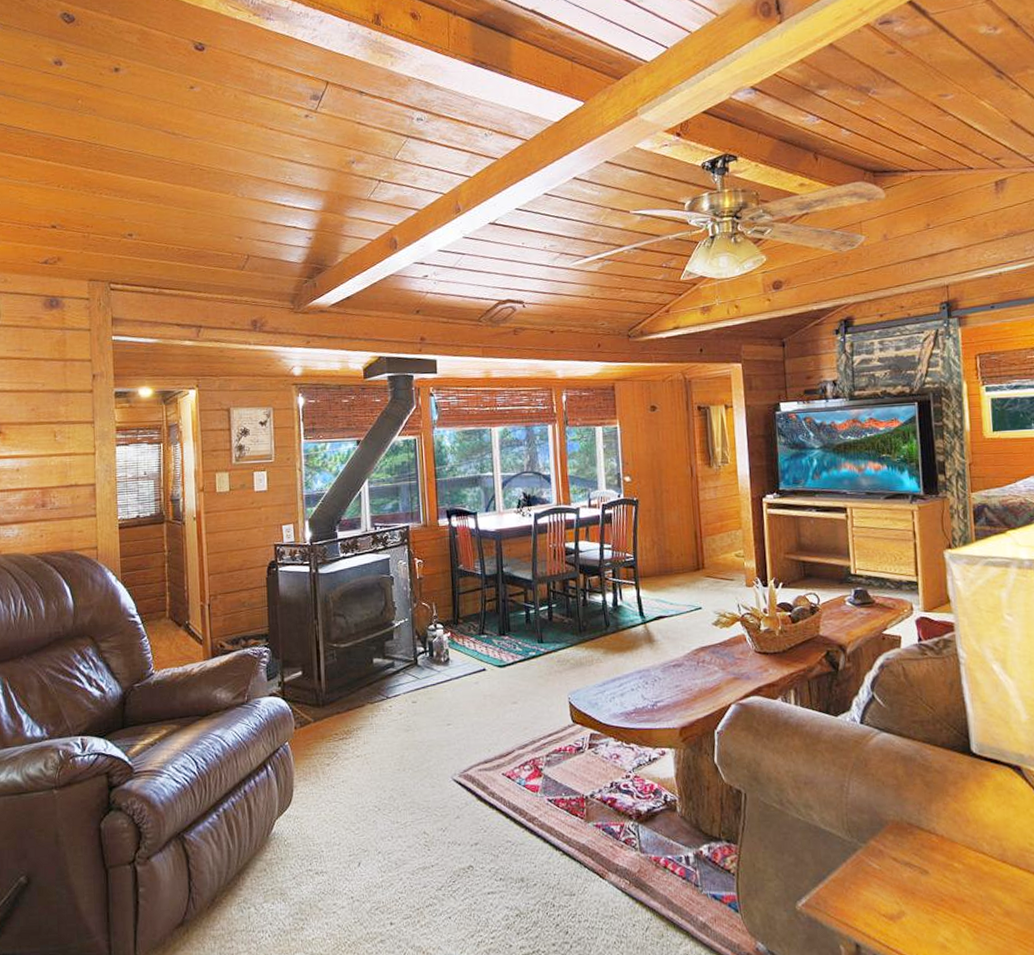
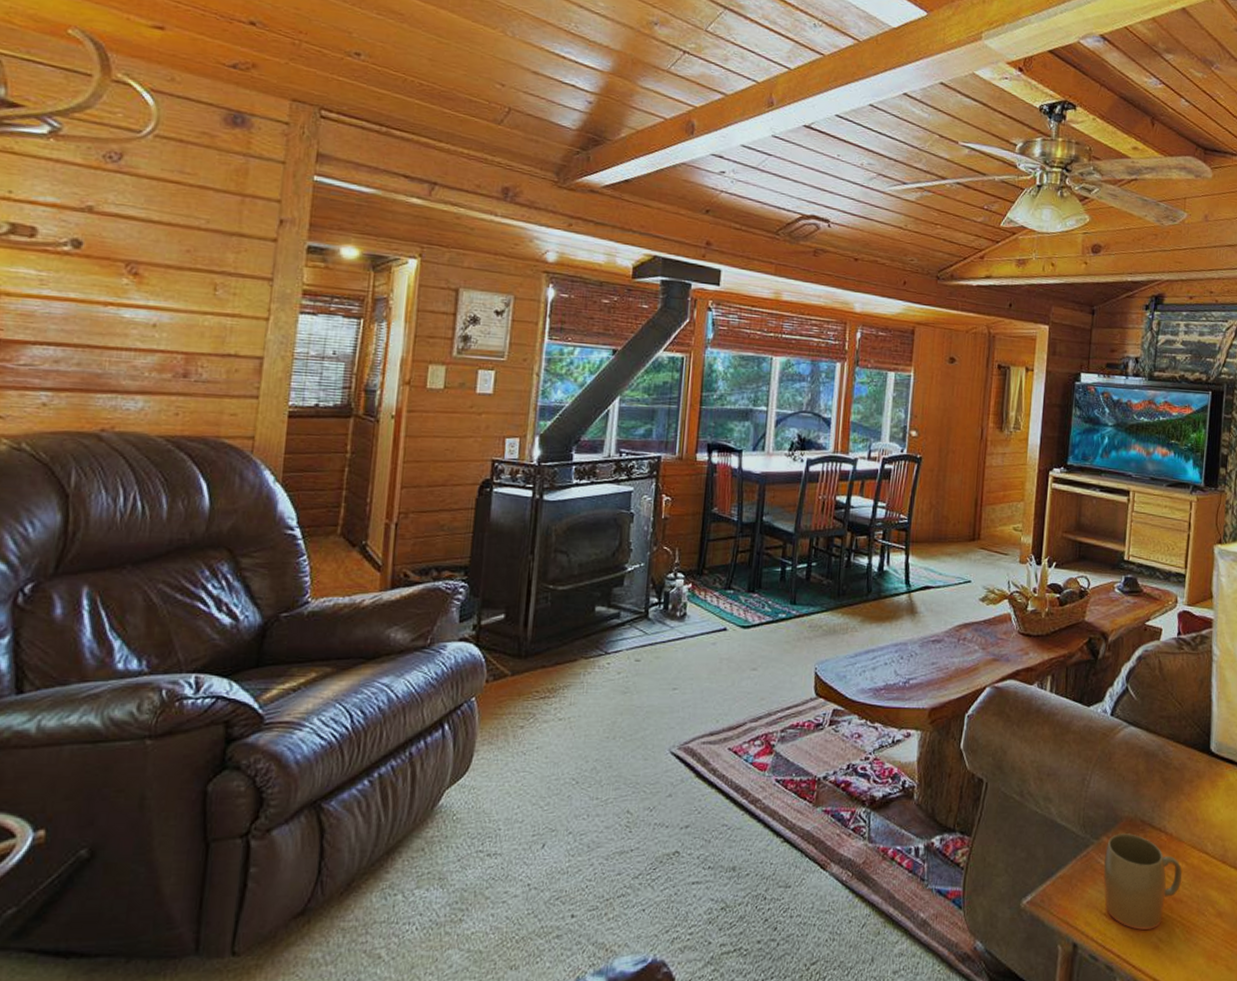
mug: none [875,836,961,930] -> present [1103,833,1183,930]

